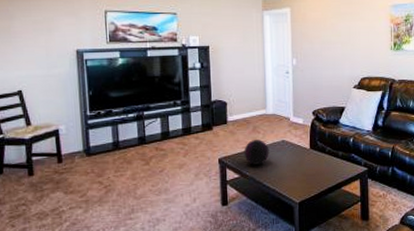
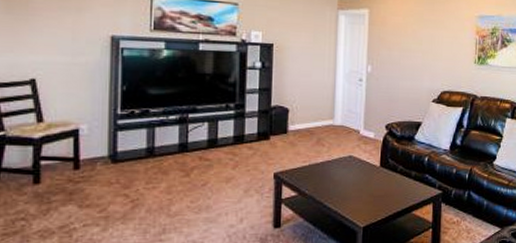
decorative orb: present [244,140,269,165] -> none [304,154,334,182]

